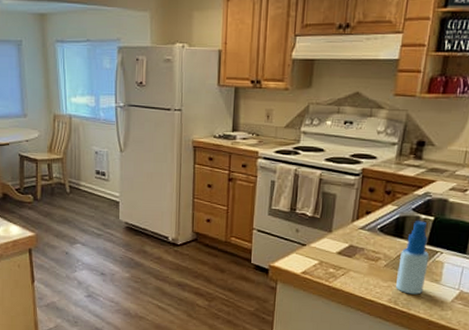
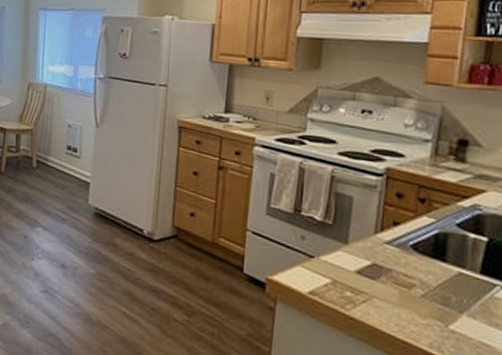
spray bottle: present [396,221,430,295] -> none [439,240,485,342]

